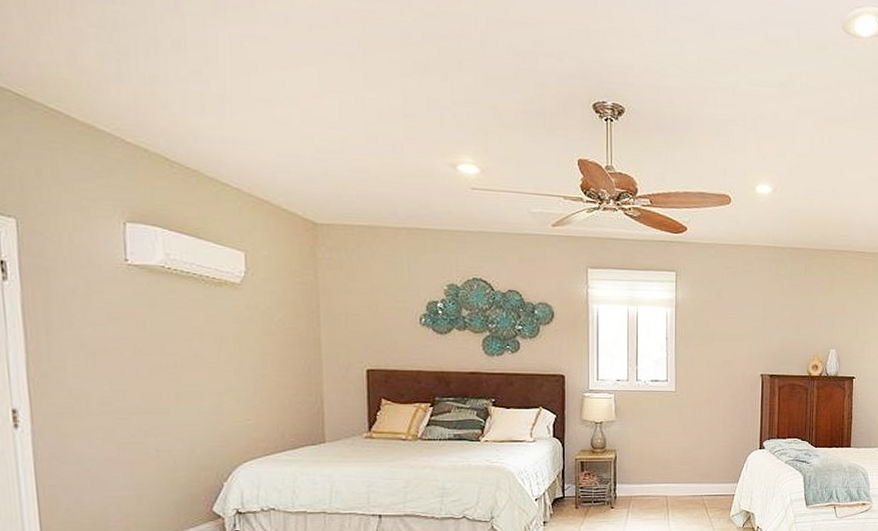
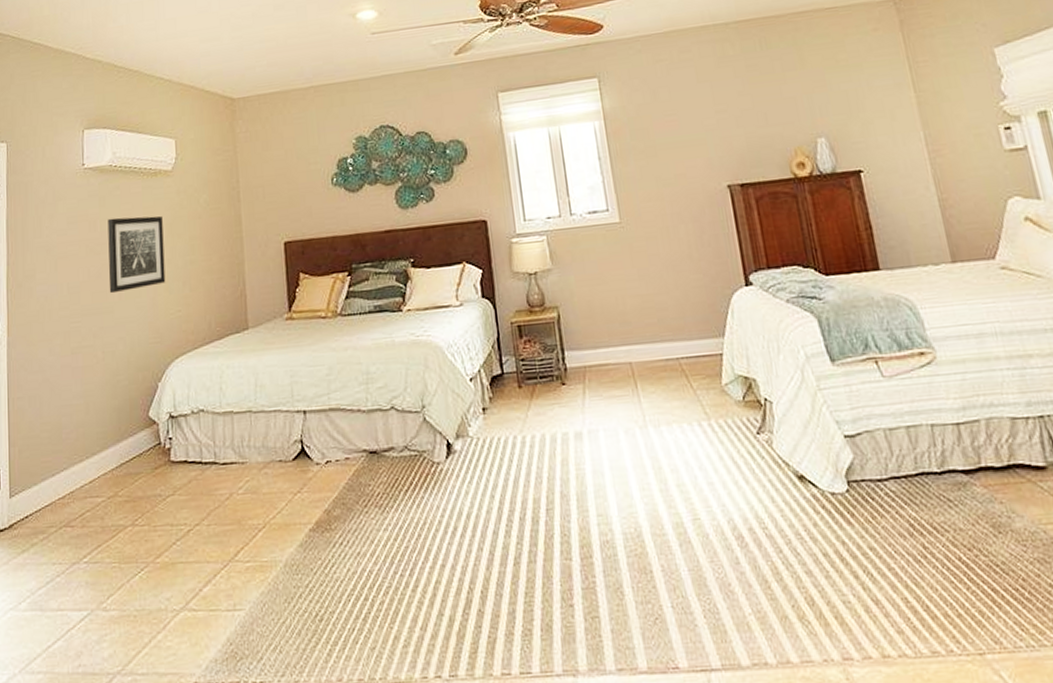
wall art: none [160,321,233,396] -> present [107,216,166,294]

